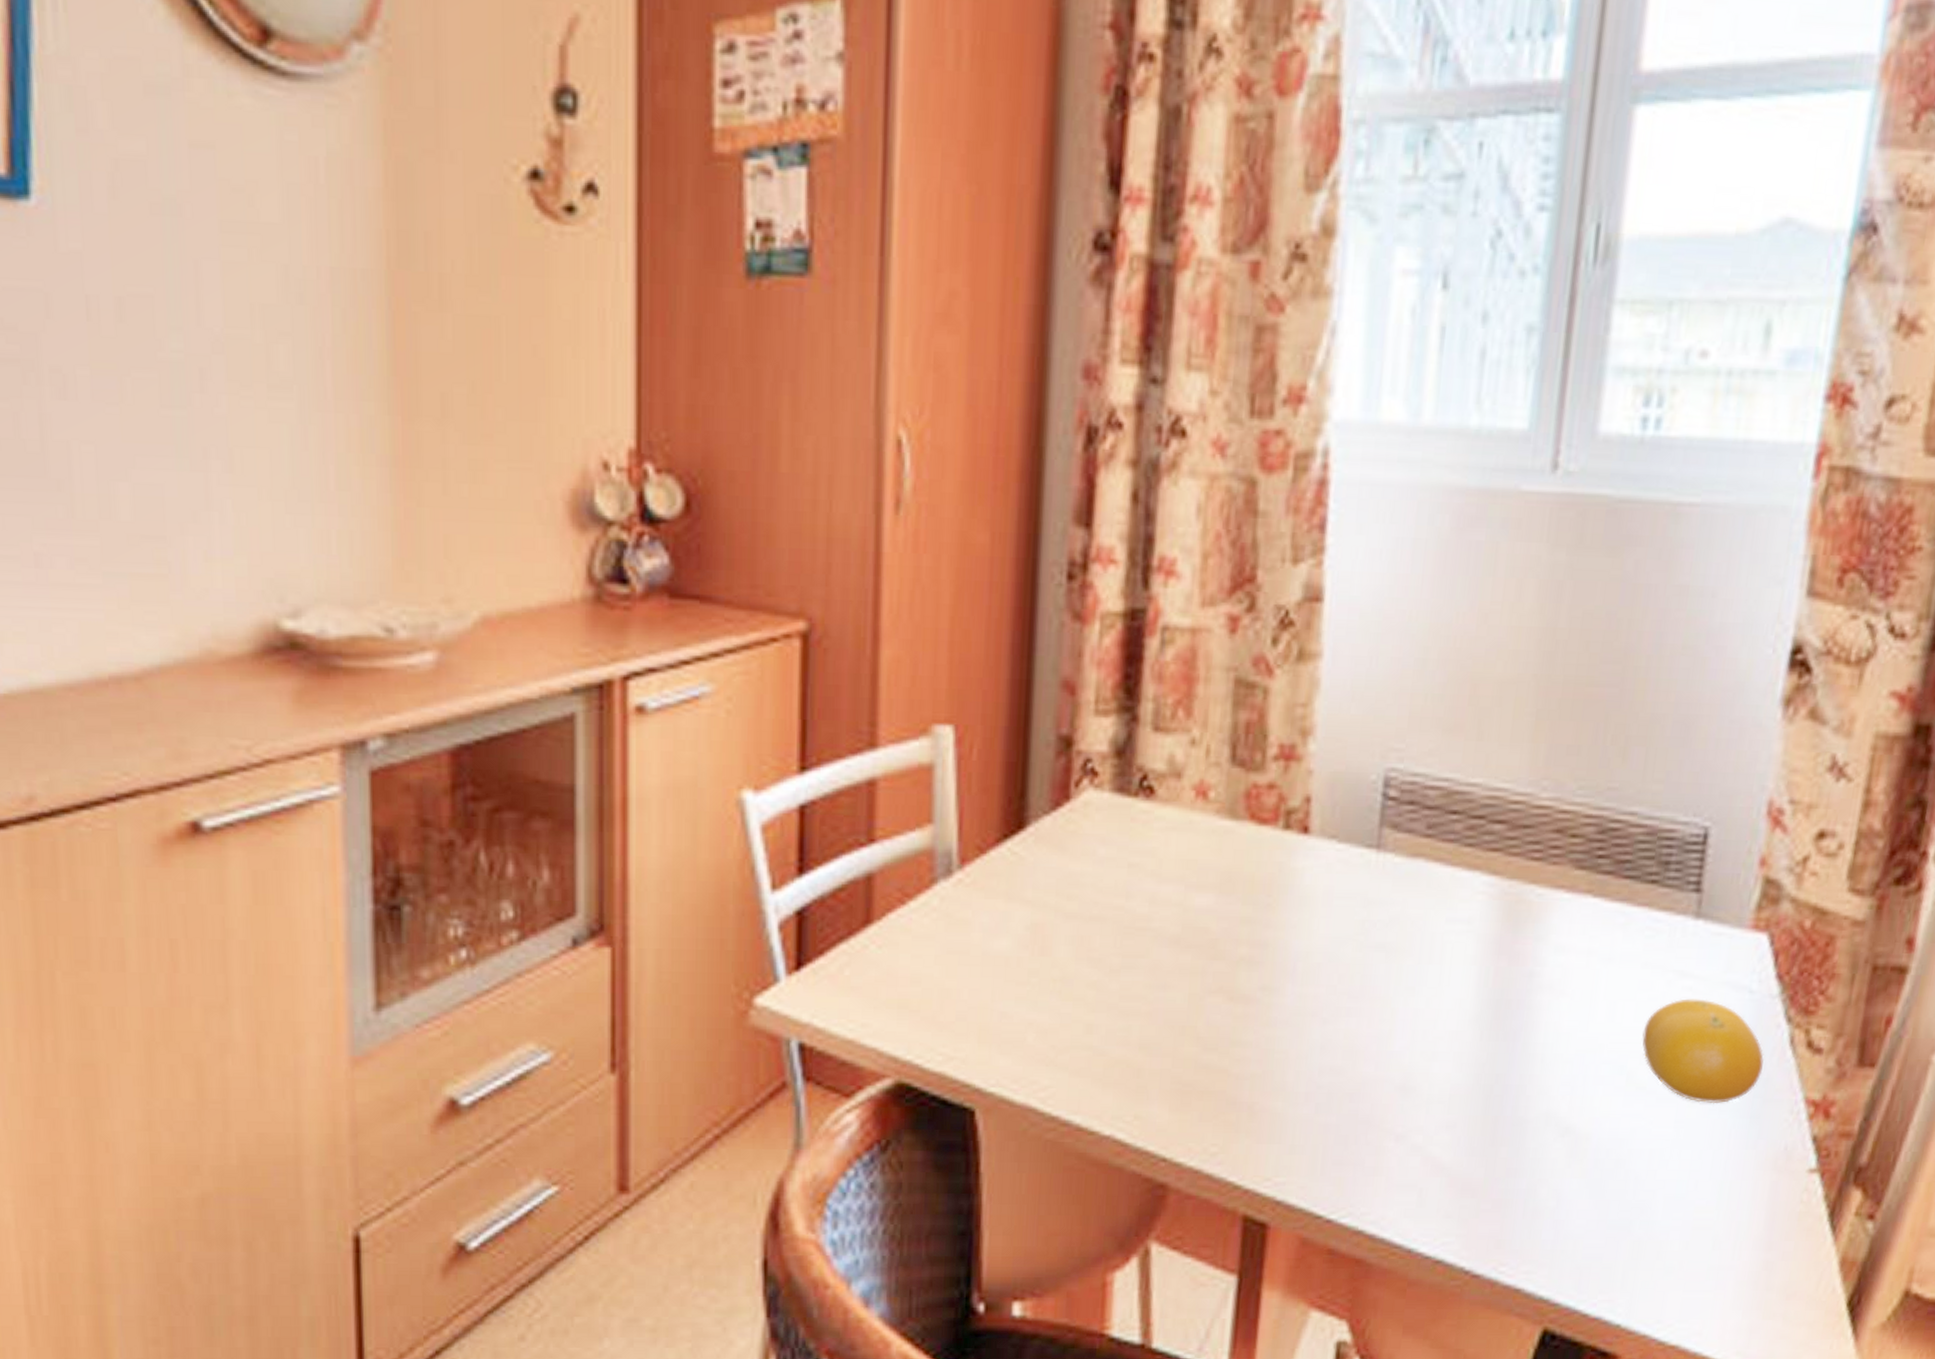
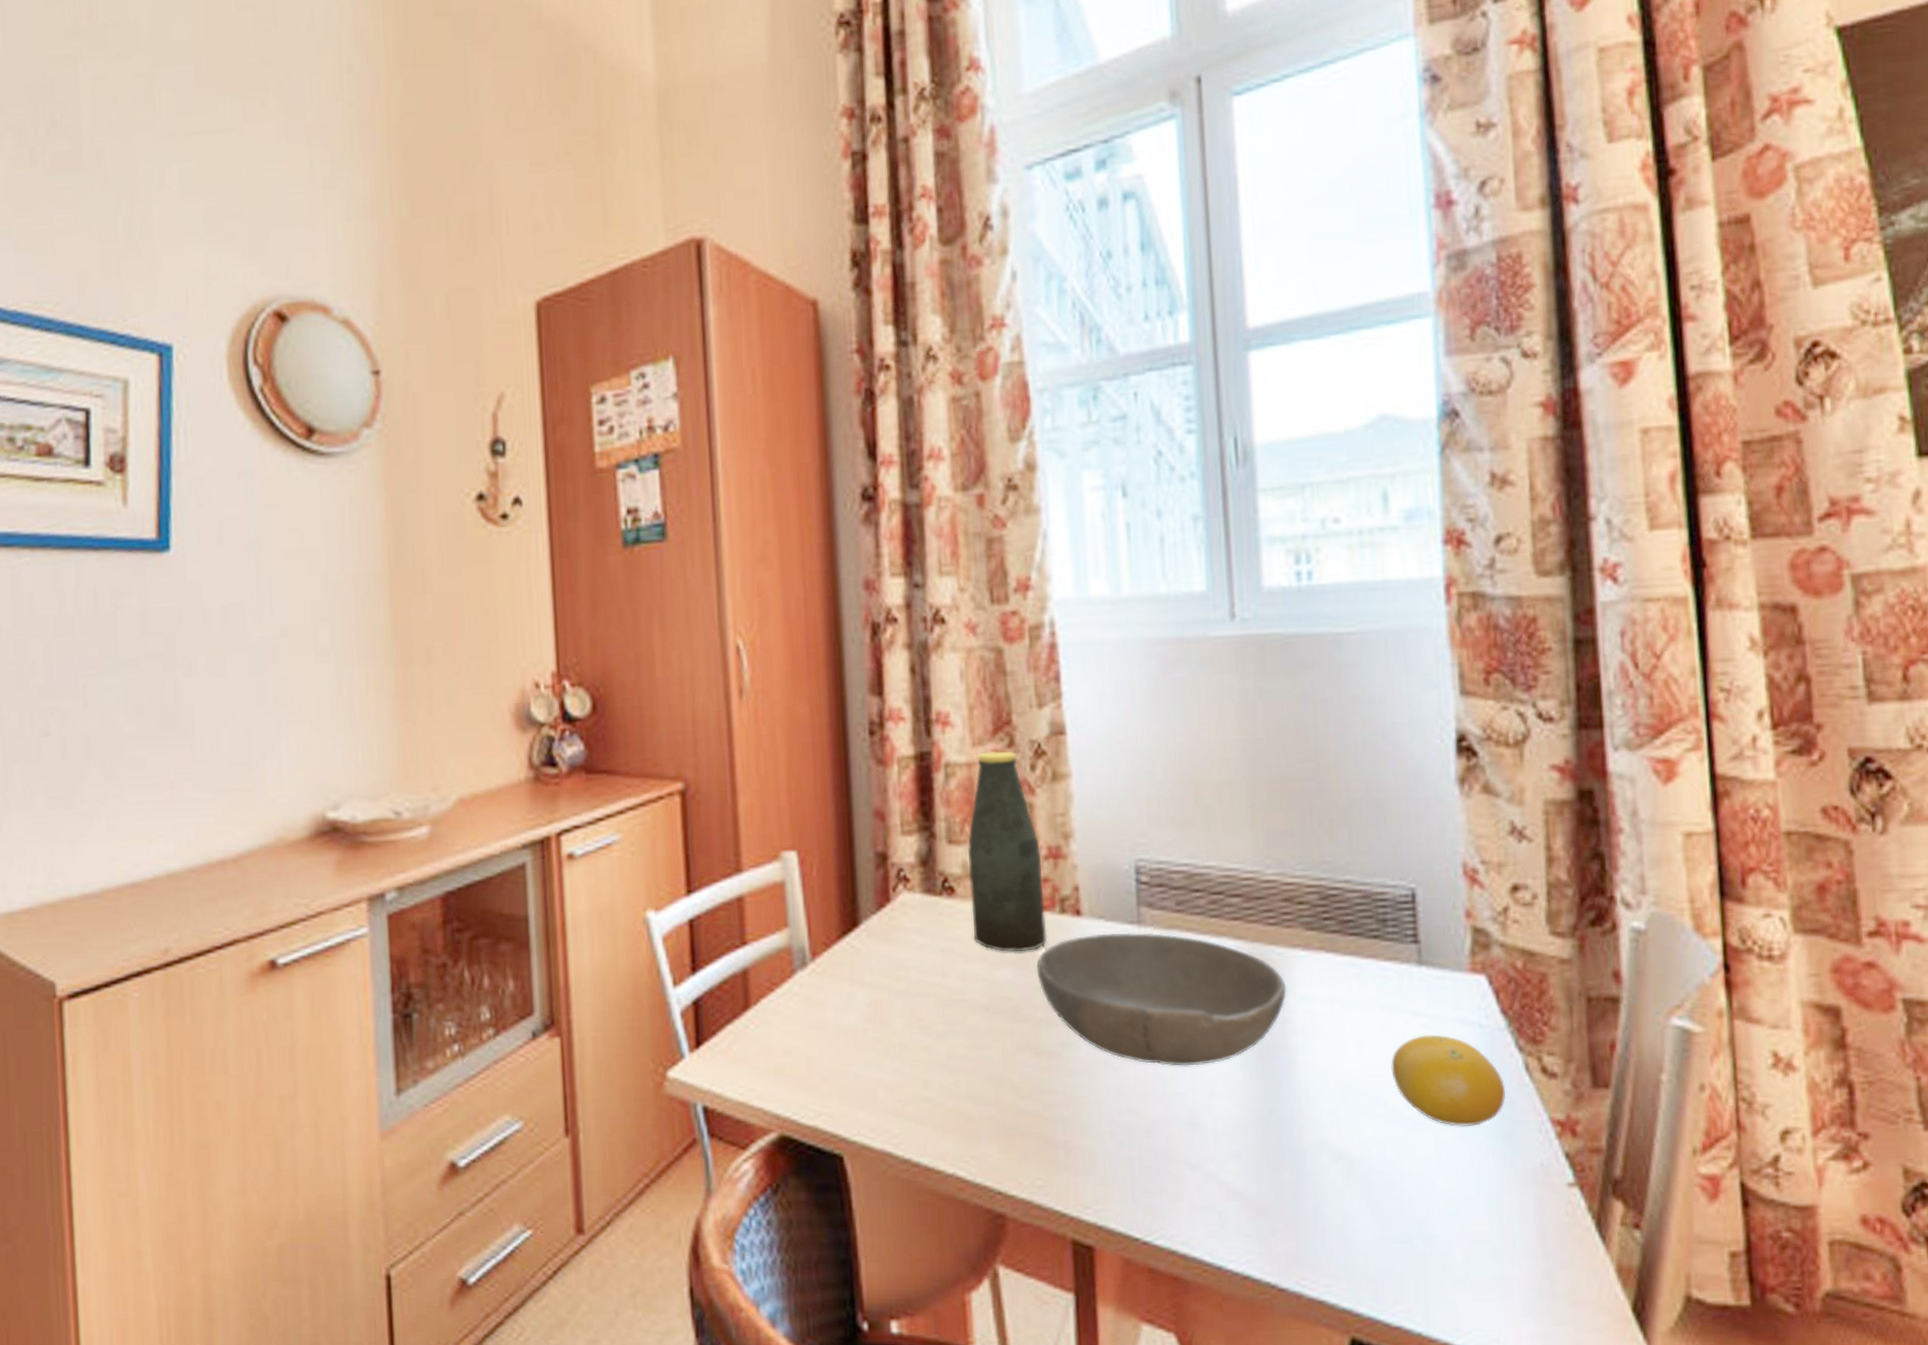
bottle: none [1171,616,1271,874] -> present [967,751,1047,953]
bowl: none [1244,857,1541,1022] -> present [1036,932,1287,1067]

